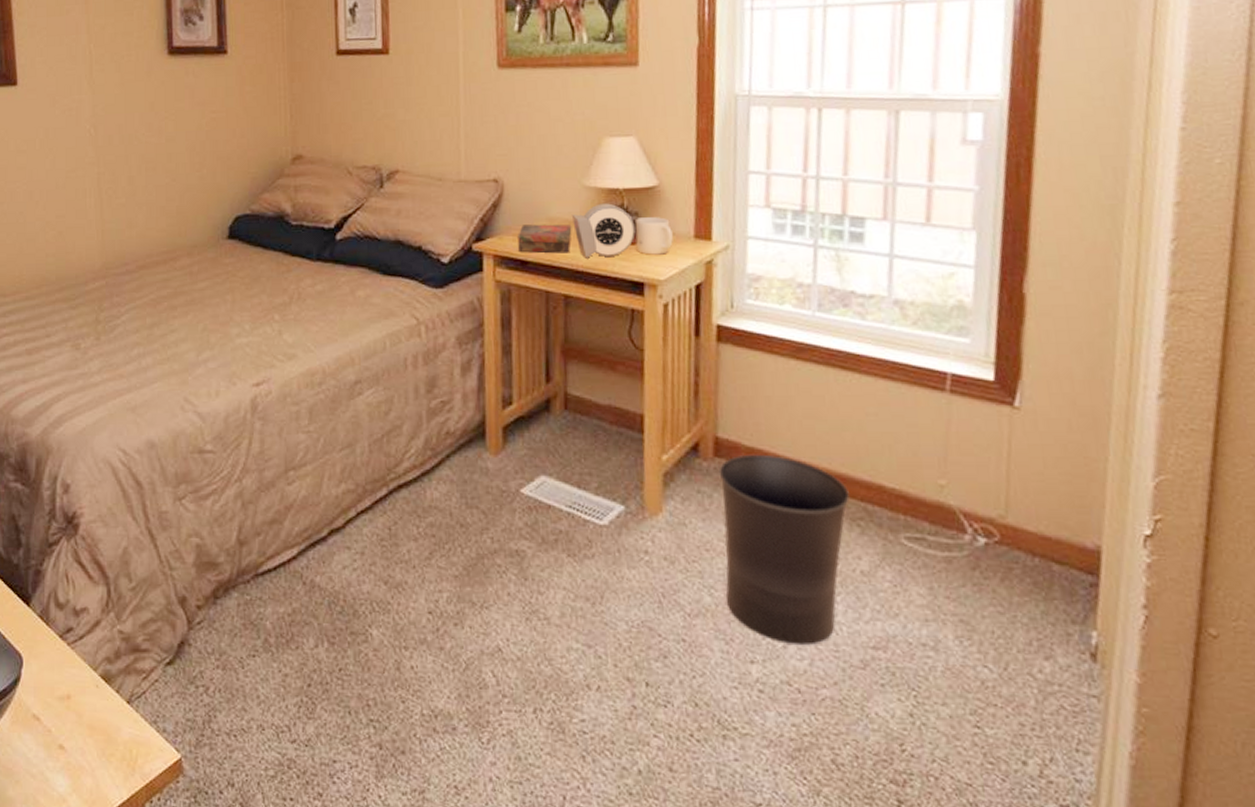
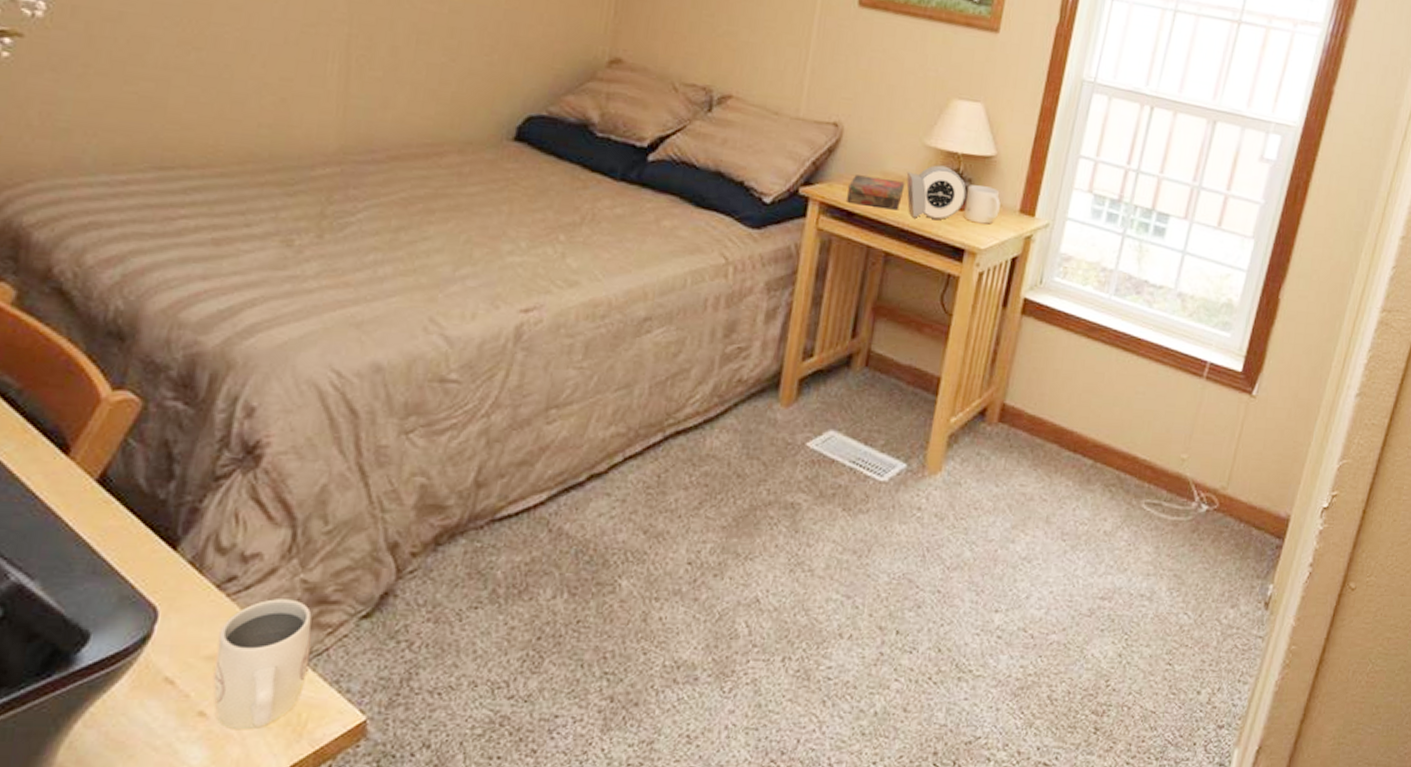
mug: none [65,647,133,763] -> present [212,599,312,730]
waste bin: present [718,454,851,645] -> none [984,421,1109,595]

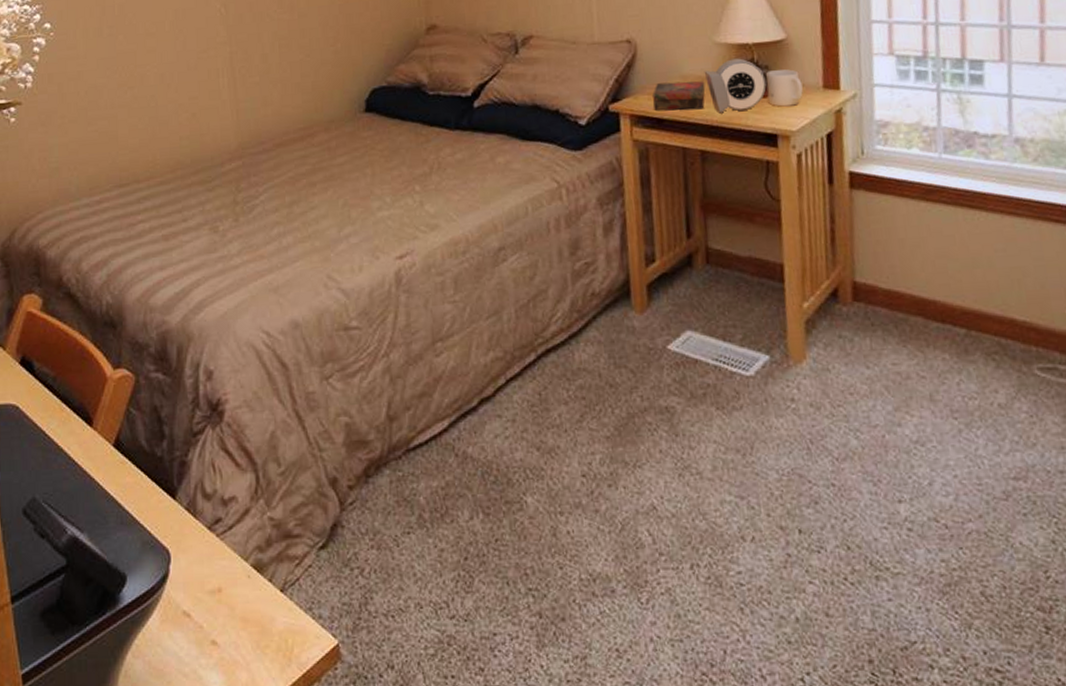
mug: present [212,599,312,730] -> none [216,535,287,657]

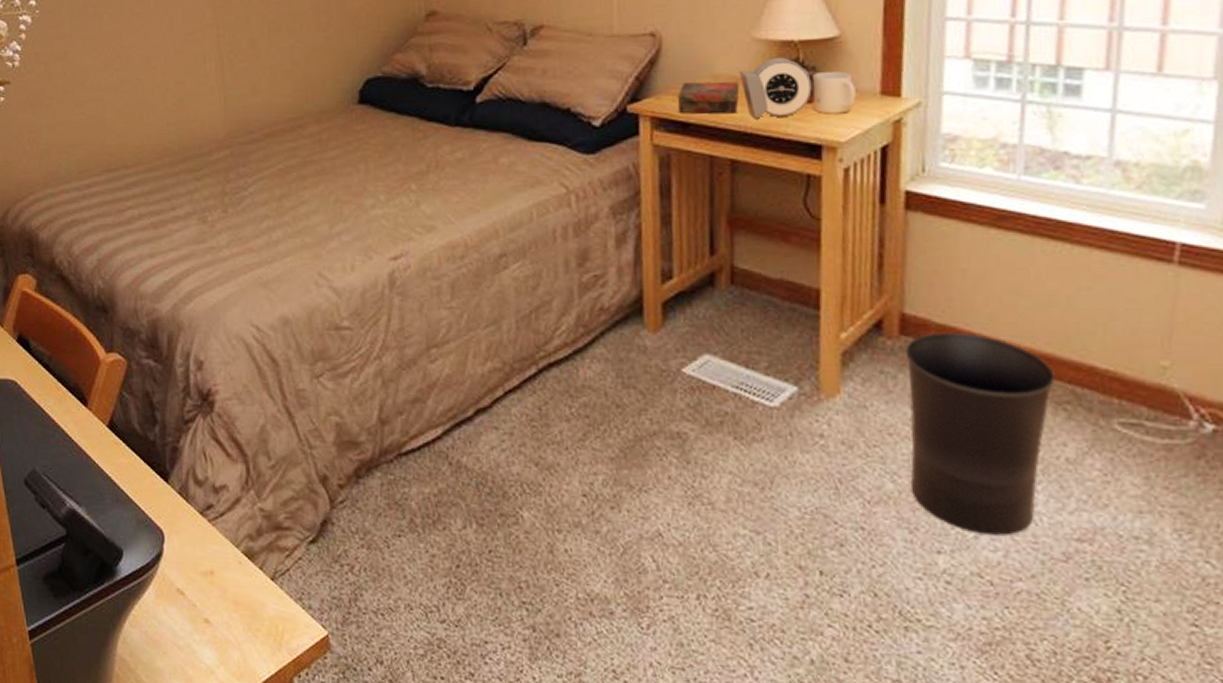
waste bin: none [858,296,985,481] -> present [904,332,1057,535]

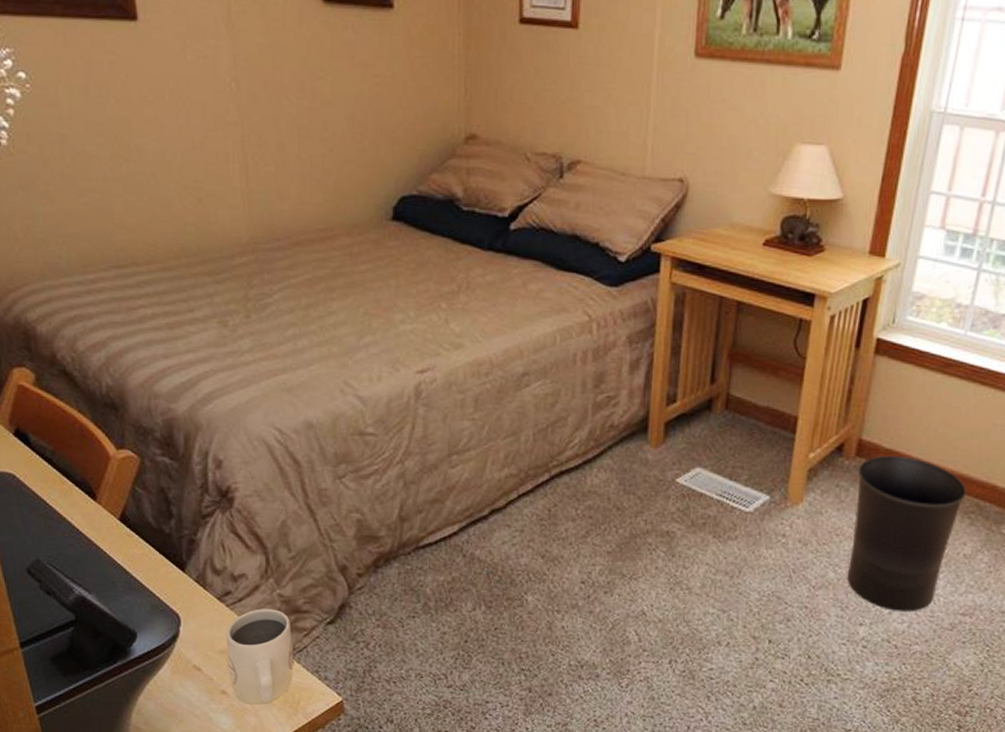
mug: none [208,524,277,637] -> present [225,609,294,705]
book: present [678,81,740,114] -> none [697,228,753,260]
alarm clock: present [739,57,812,119] -> none [753,212,814,267]
mug: present [811,71,856,114] -> none [812,230,849,268]

